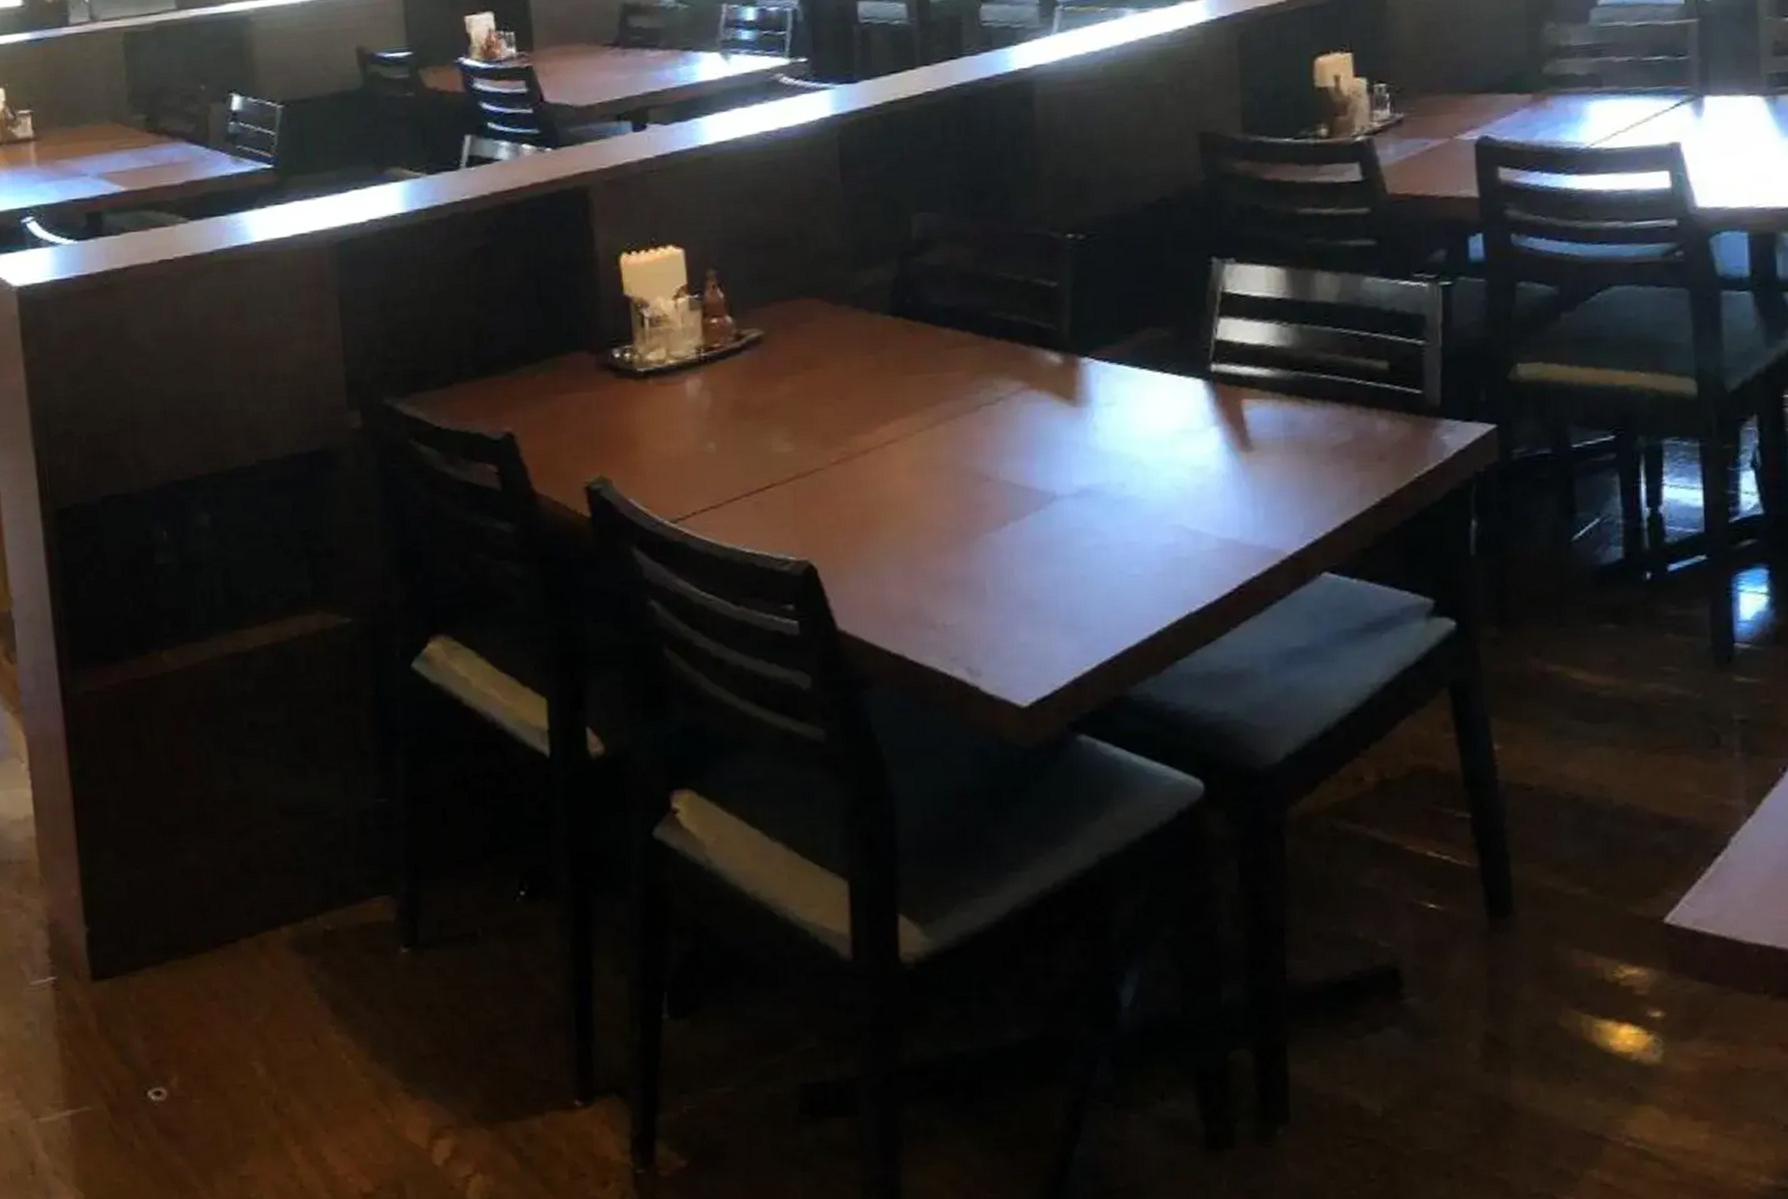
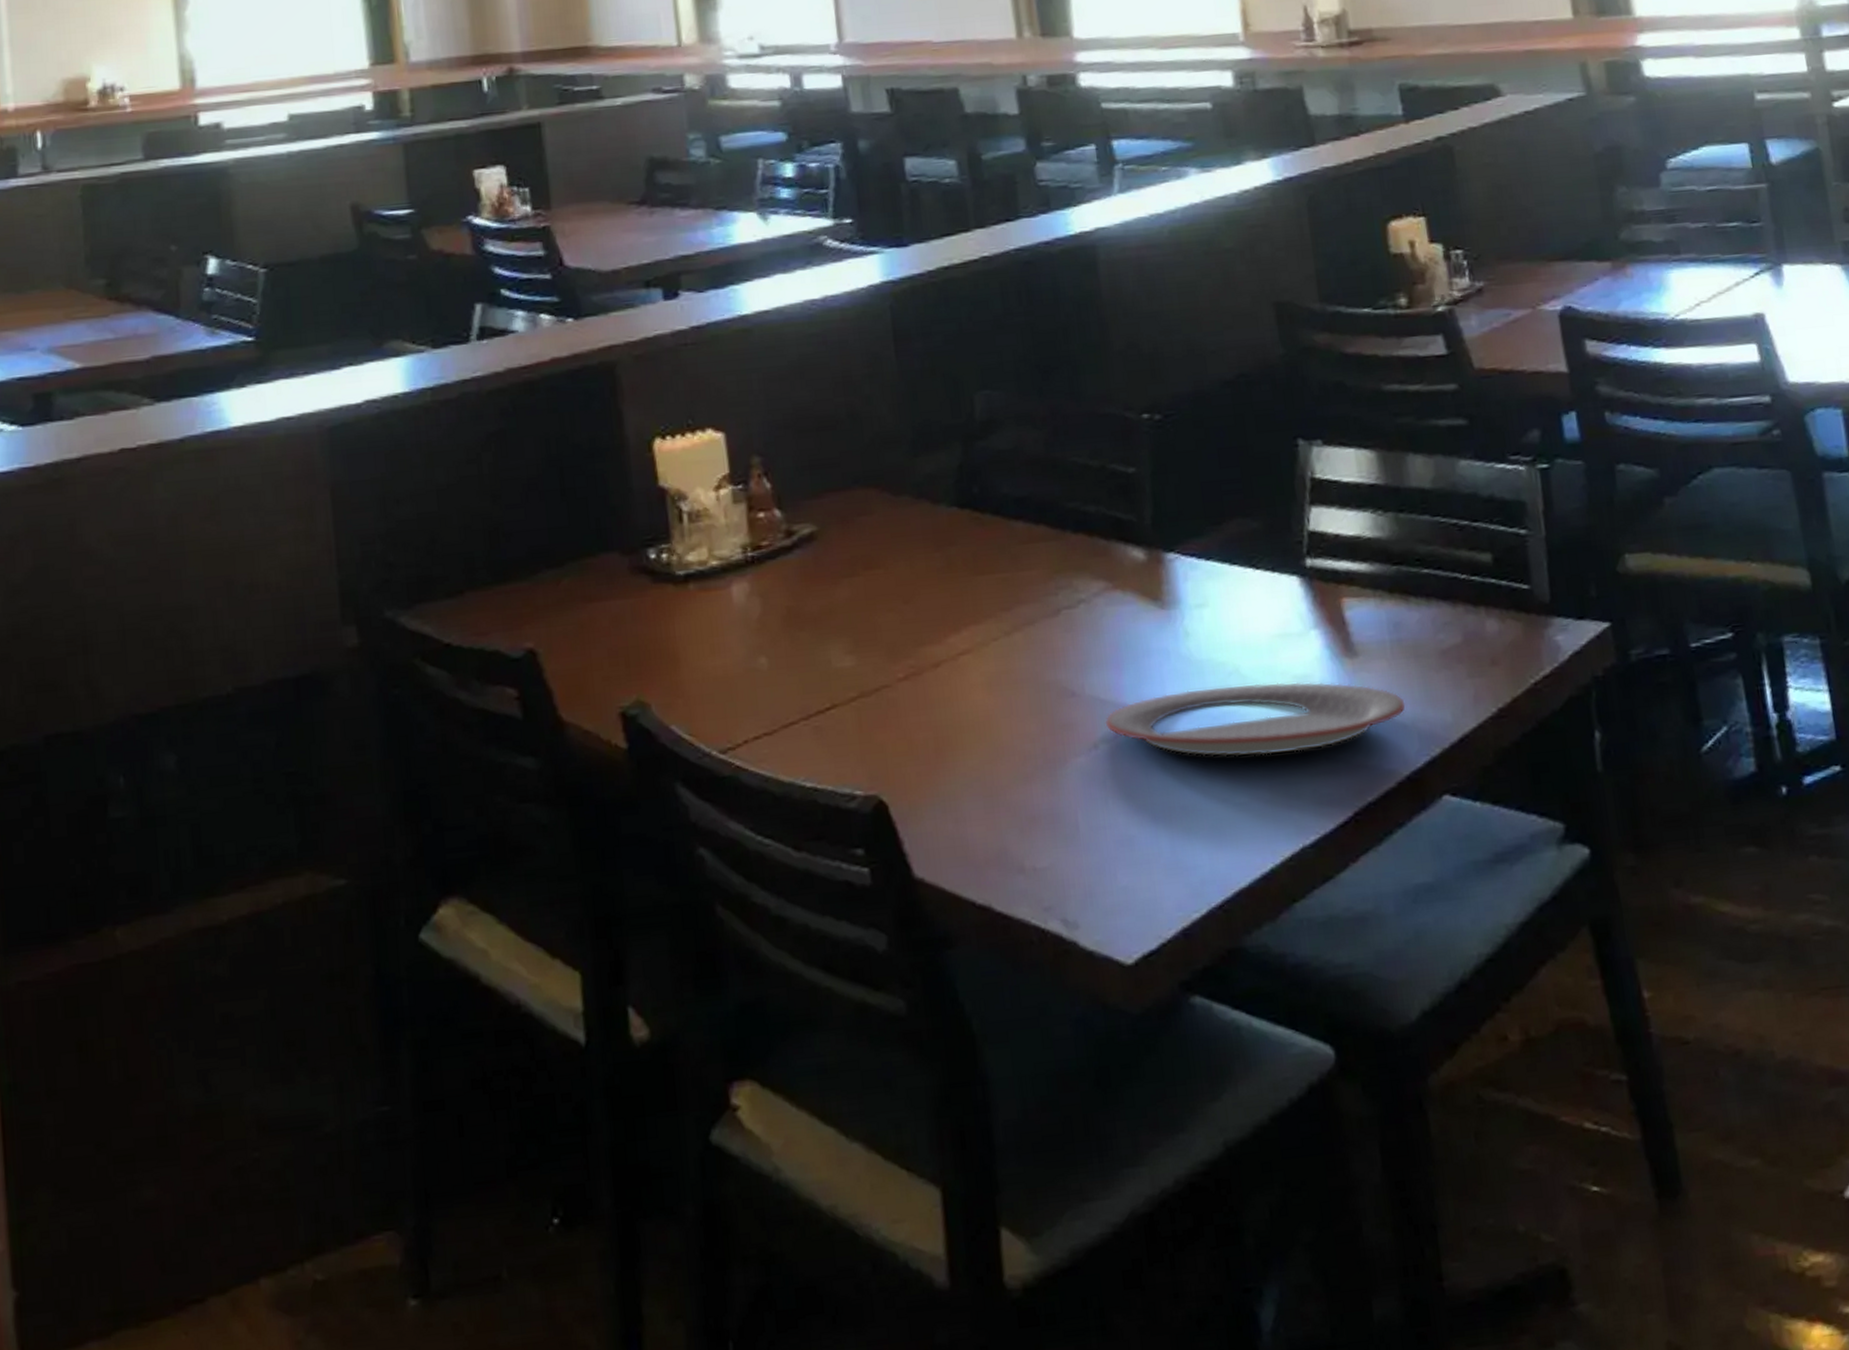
plate: none [1015,472,1294,535] -> present [1105,682,1406,757]

